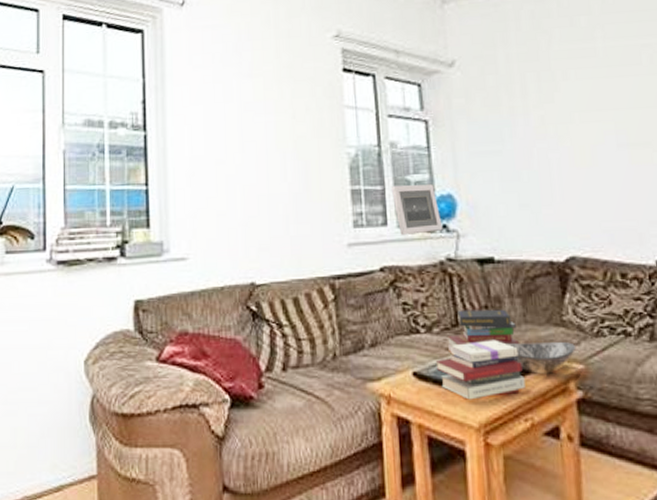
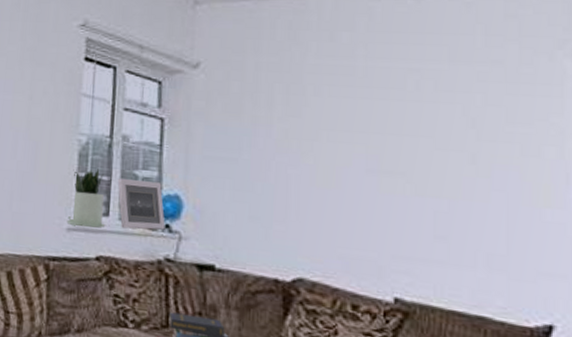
planter: none [346,179,385,241] -> present [66,169,106,229]

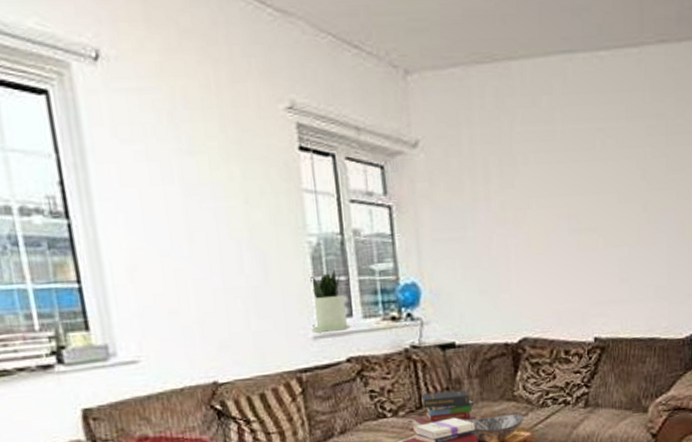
picture frame: present [117,178,165,230] -> none [355,273,407,325]

